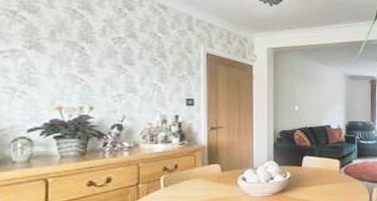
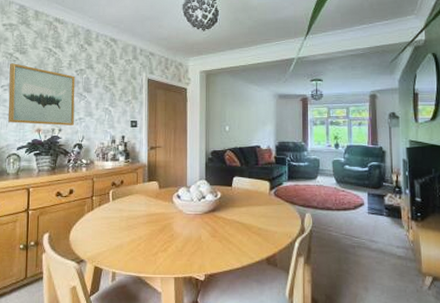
wall art: none [11,24,112,103] -> present [8,63,76,126]

